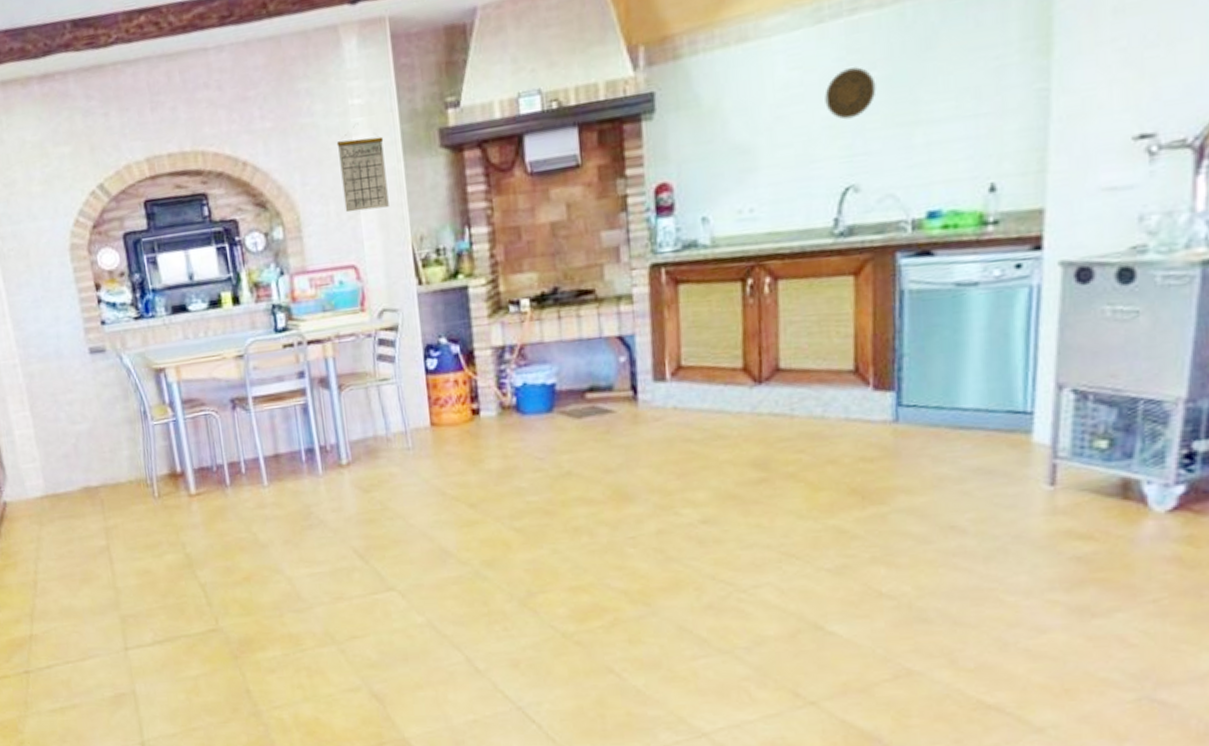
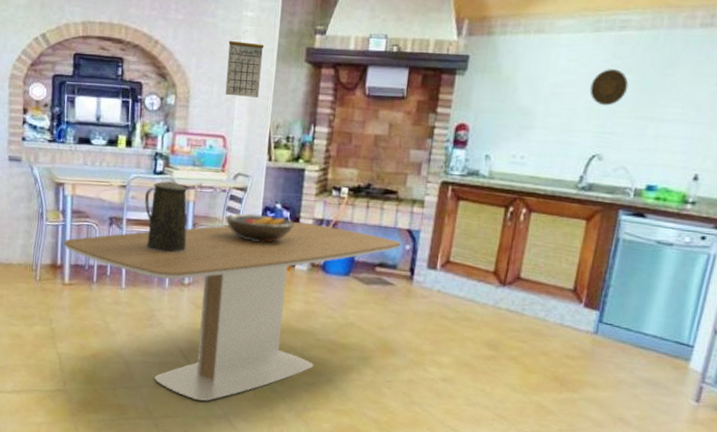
dining table: none [179,352,613,610] -> present [64,221,402,401]
pitcher: none [269,337,337,430] -> present [144,181,188,252]
fruit bowl: none [377,353,469,393] -> present [225,213,295,242]

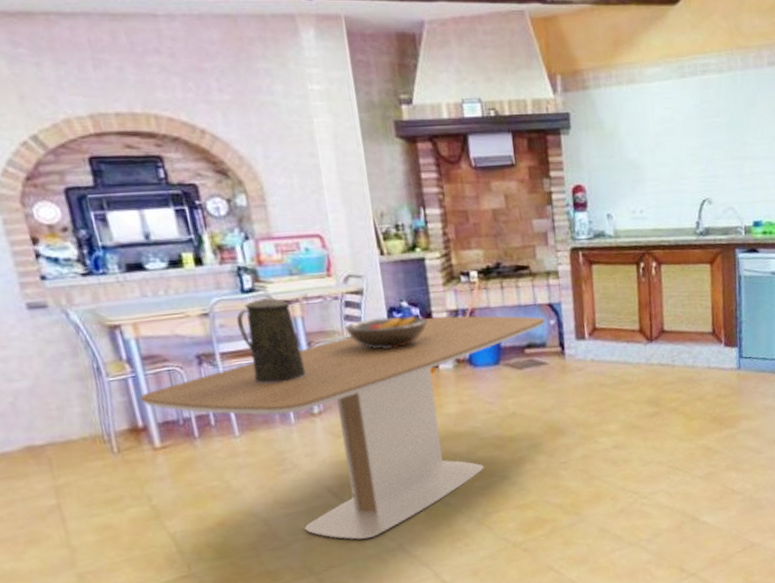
calendar: present [225,32,264,98] -> none [298,110,351,187]
decorative plate: present [590,69,629,106] -> none [687,113,720,151]

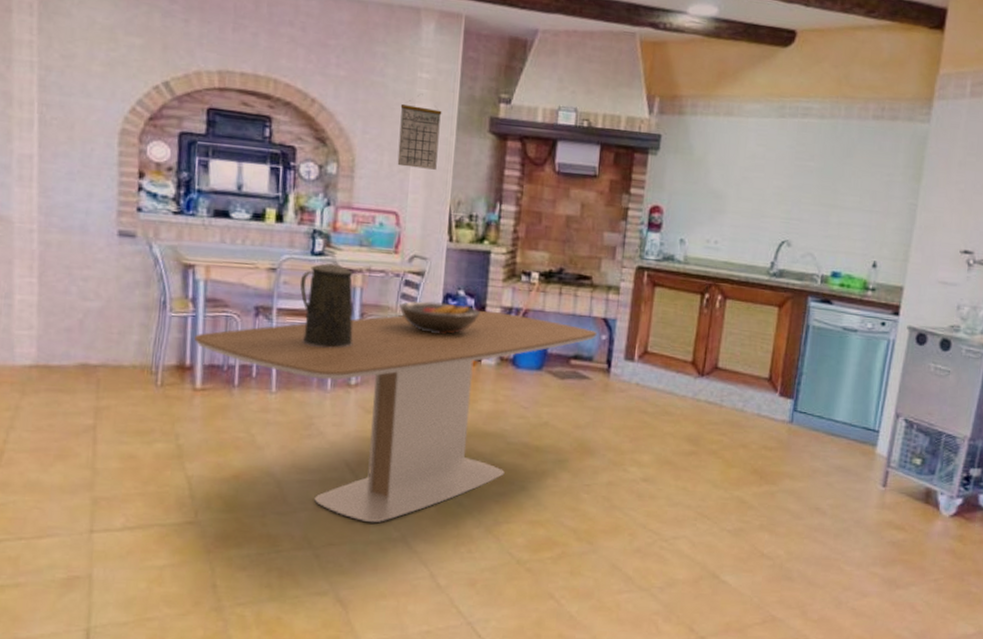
calendar: none [298,110,351,187] -> present [397,96,442,170]

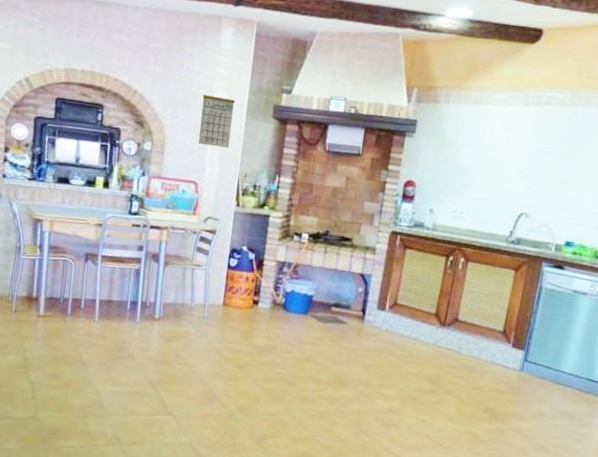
dining table: present [194,310,597,523] -> none [40,263,355,429]
pitcher: present [299,263,354,348] -> none [119,221,161,289]
fruit bowl: present [399,300,480,334] -> none [195,253,259,282]

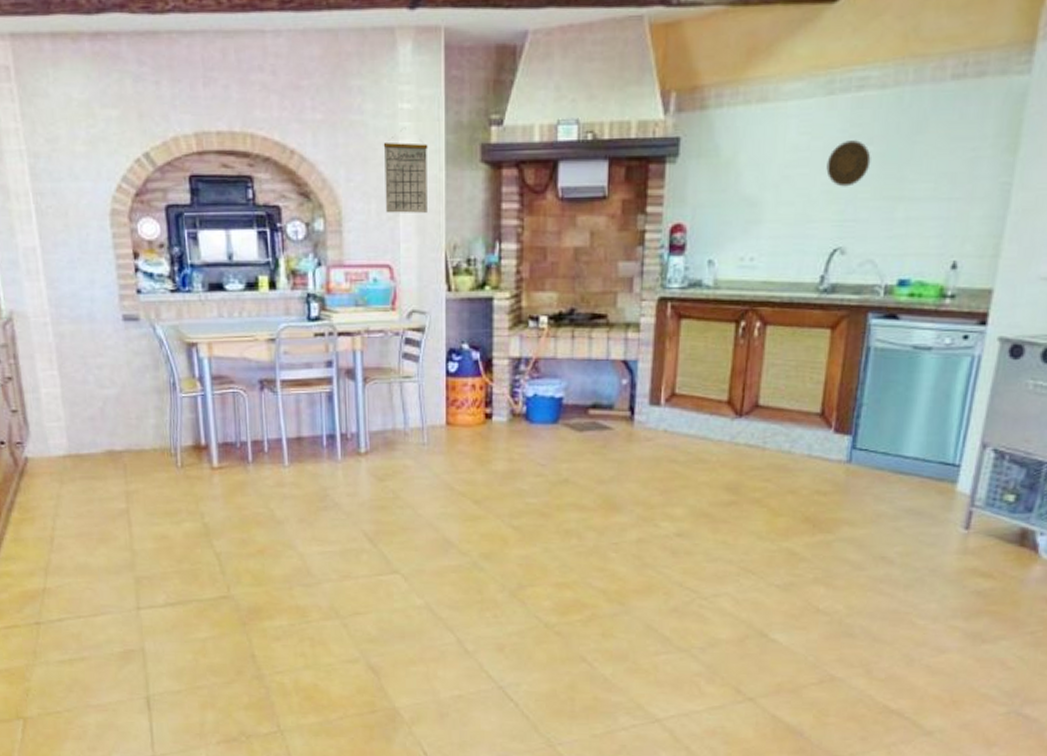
decorative plate: none [519,138,552,171] -> present [826,140,871,187]

